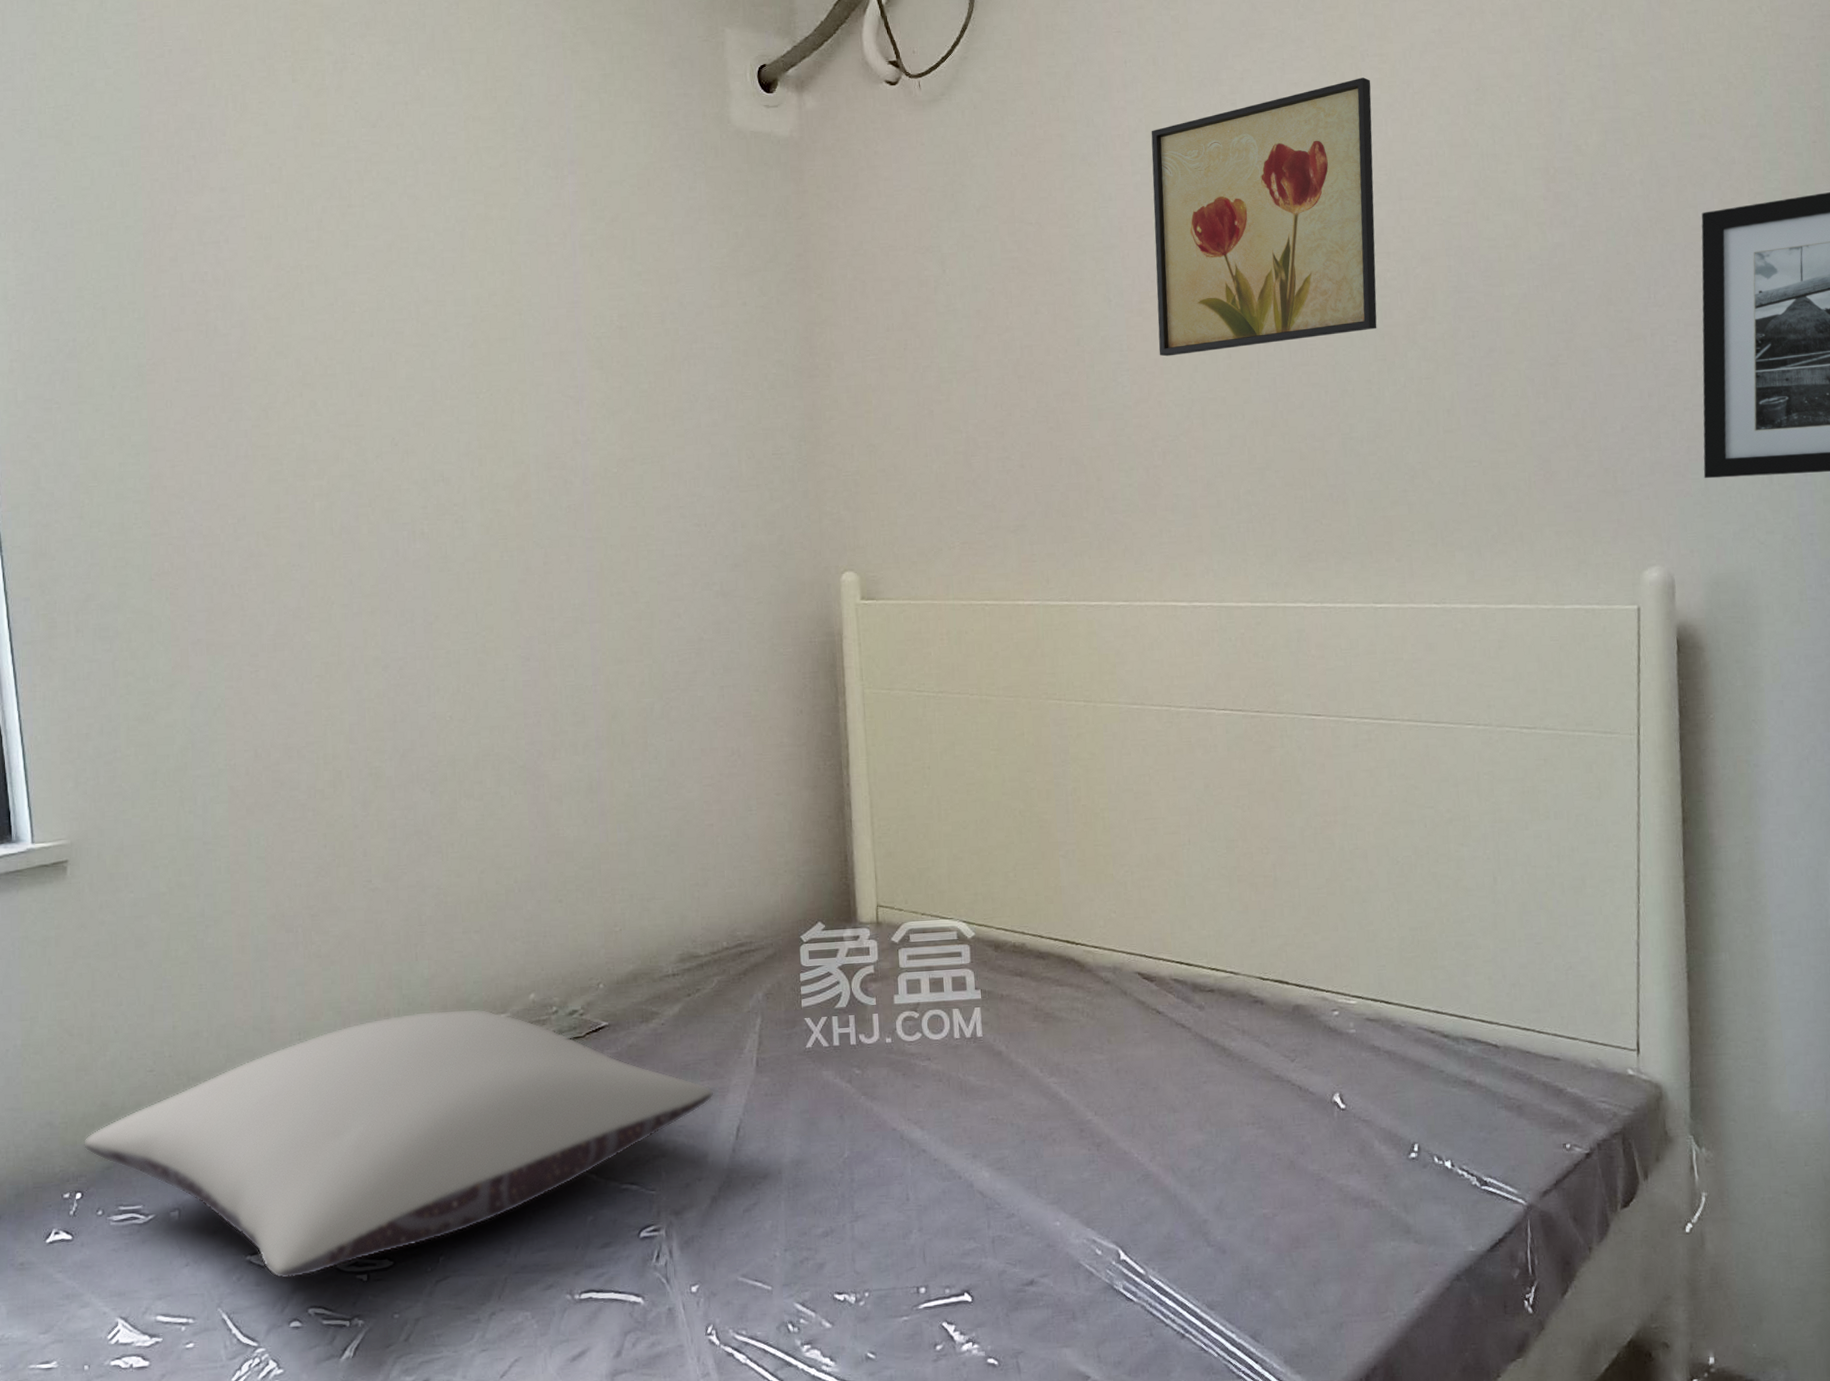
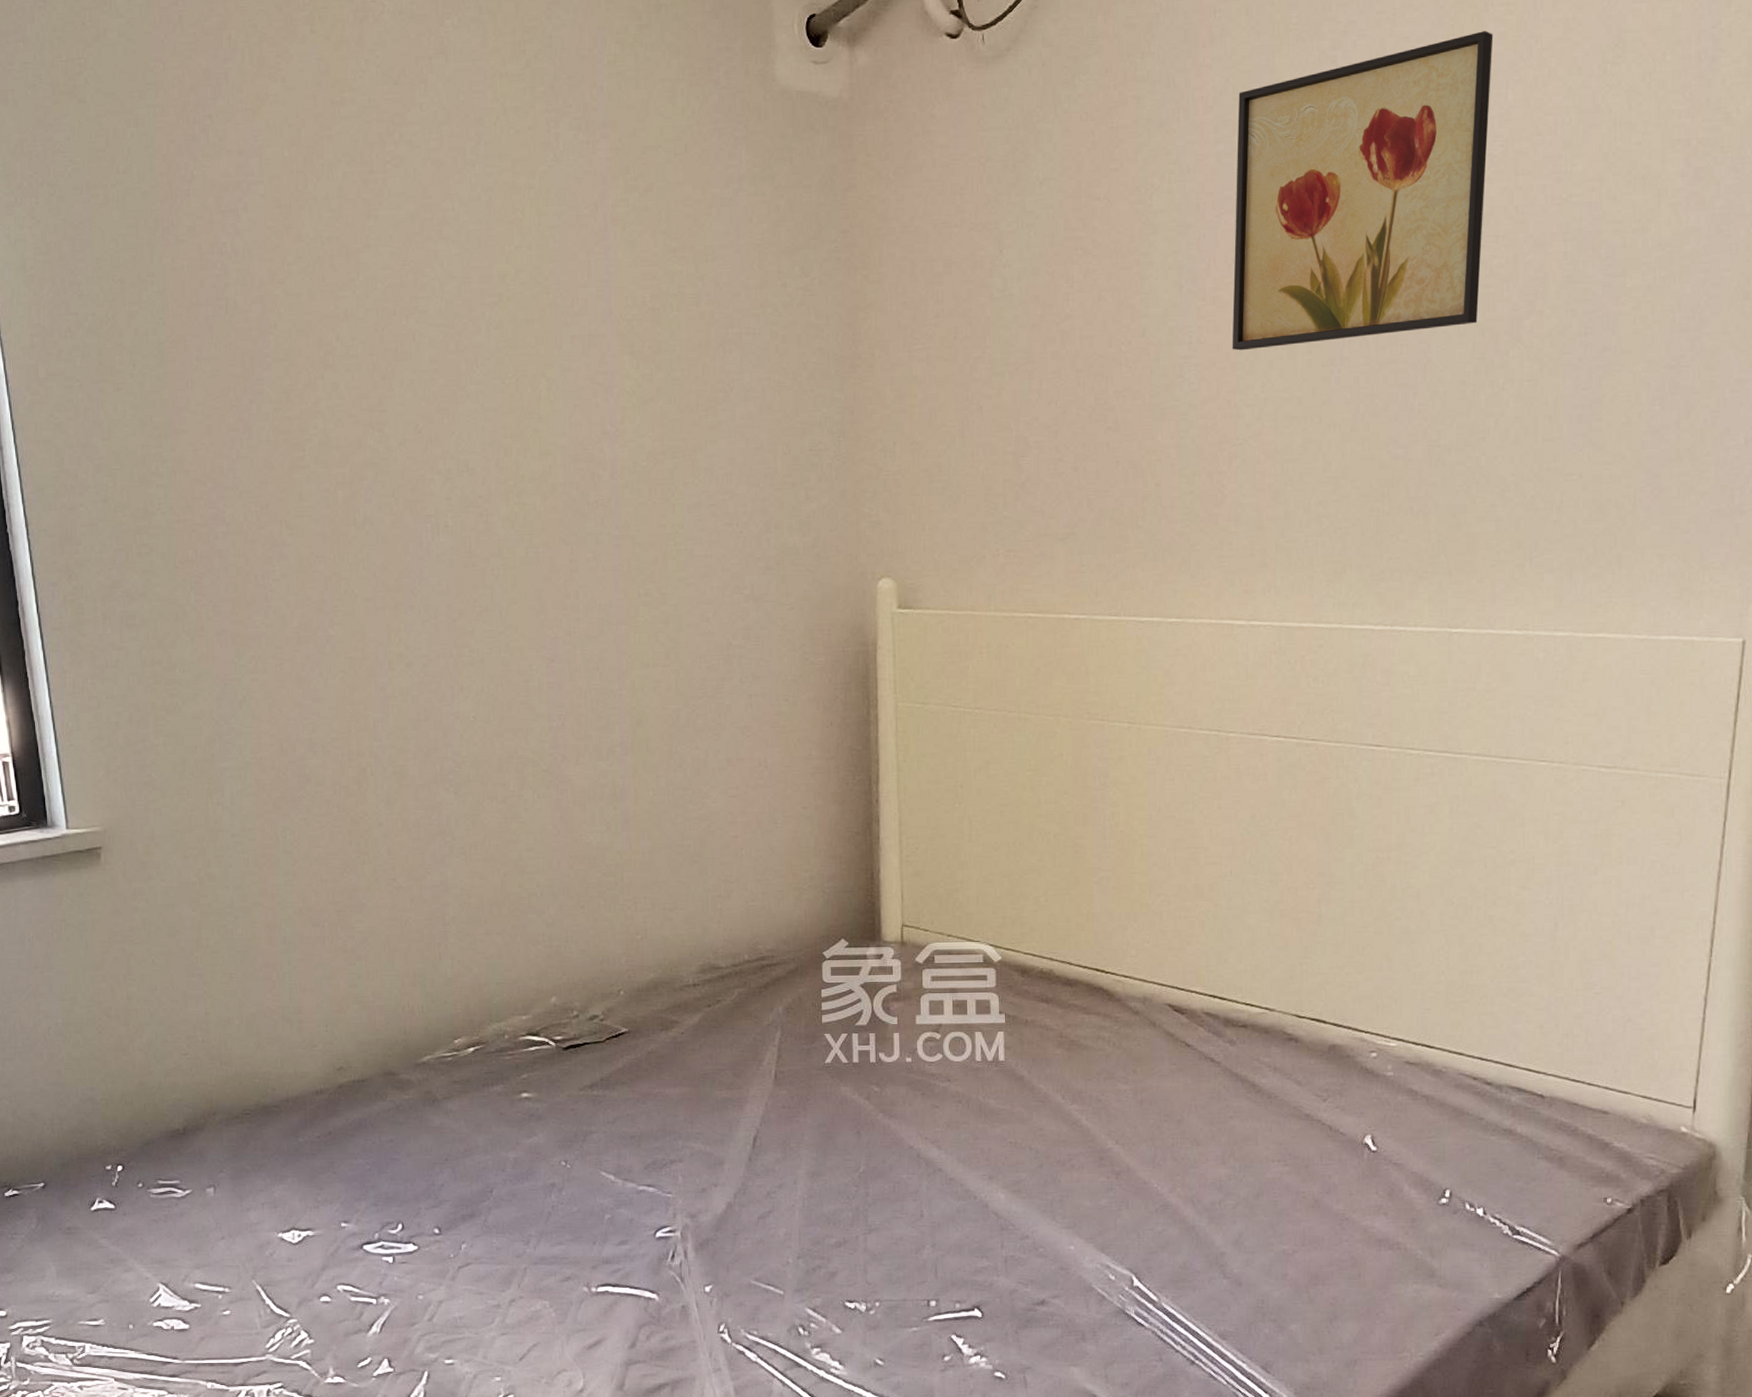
pillow: present [83,1008,714,1280] -> none [122,1009,732,1257]

